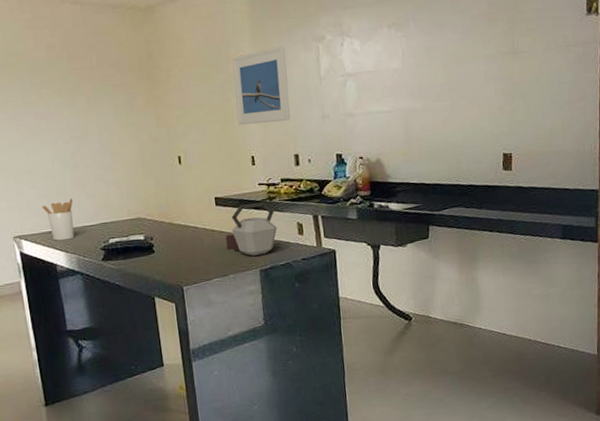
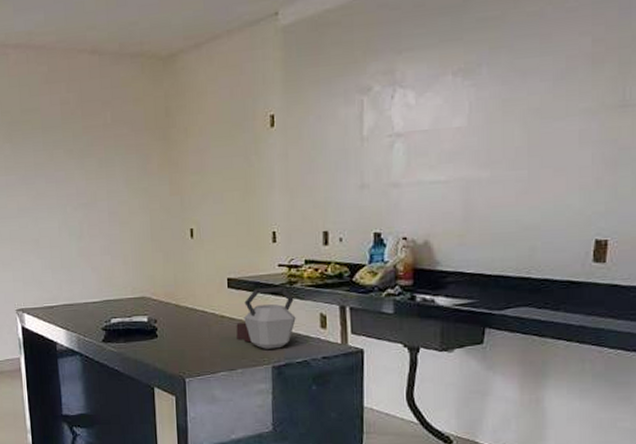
utensil holder: present [41,198,75,241] -> none [46,271,78,317]
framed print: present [232,46,291,125] -> none [258,100,323,194]

